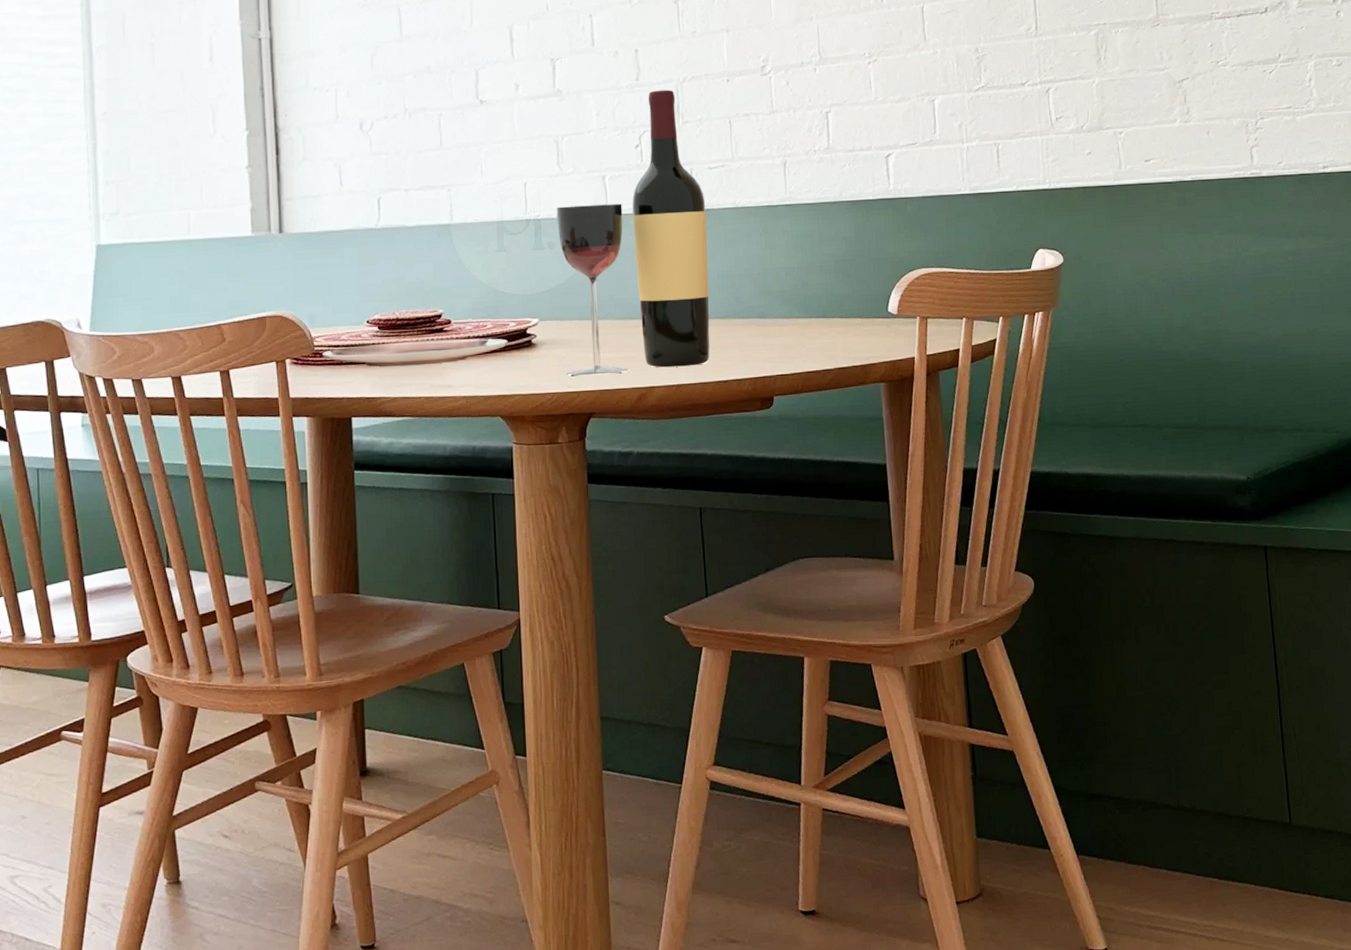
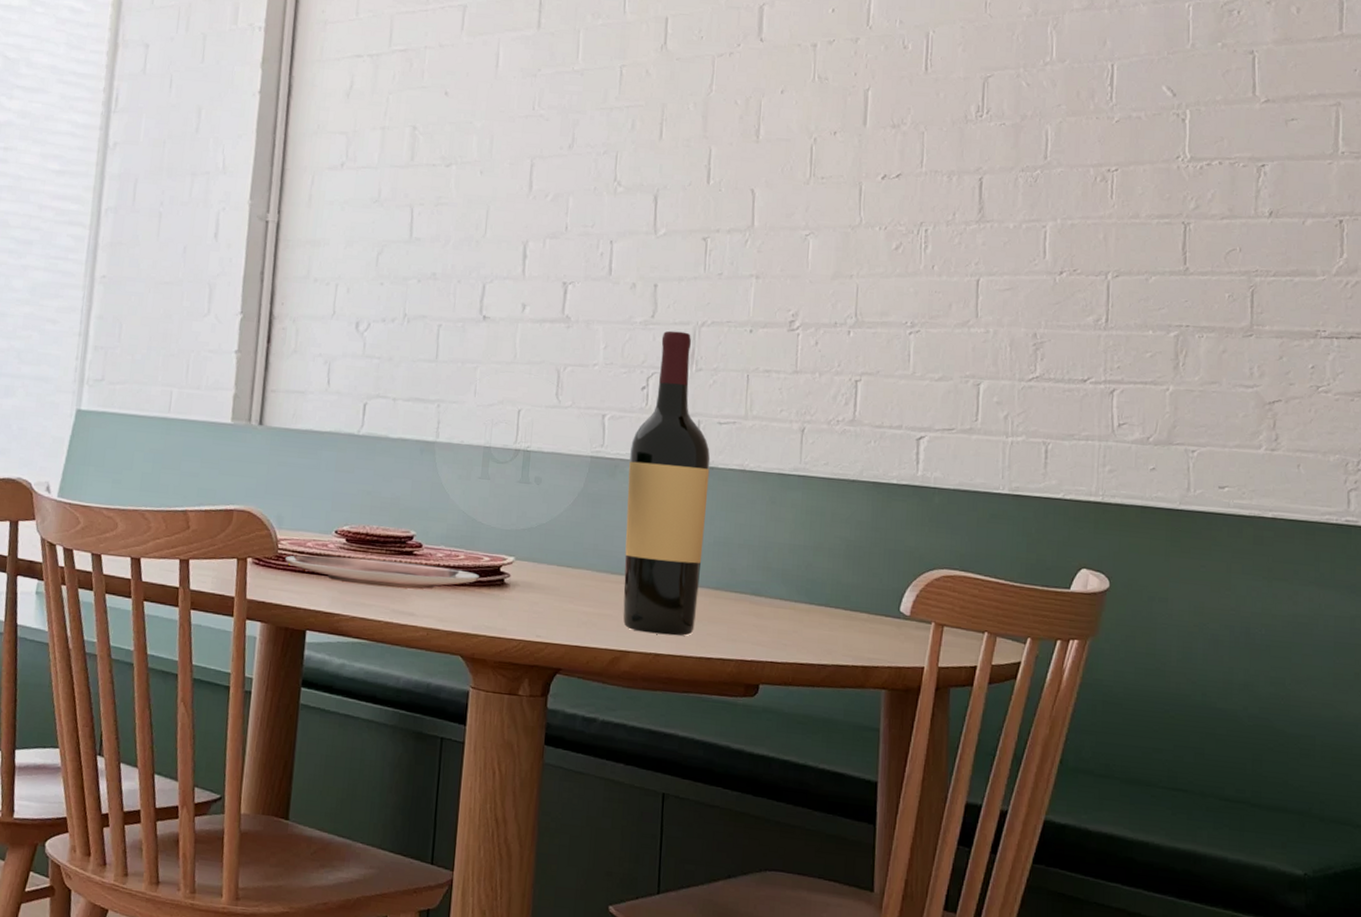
wineglass: present [556,204,629,376] -> none [536,440,620,630]

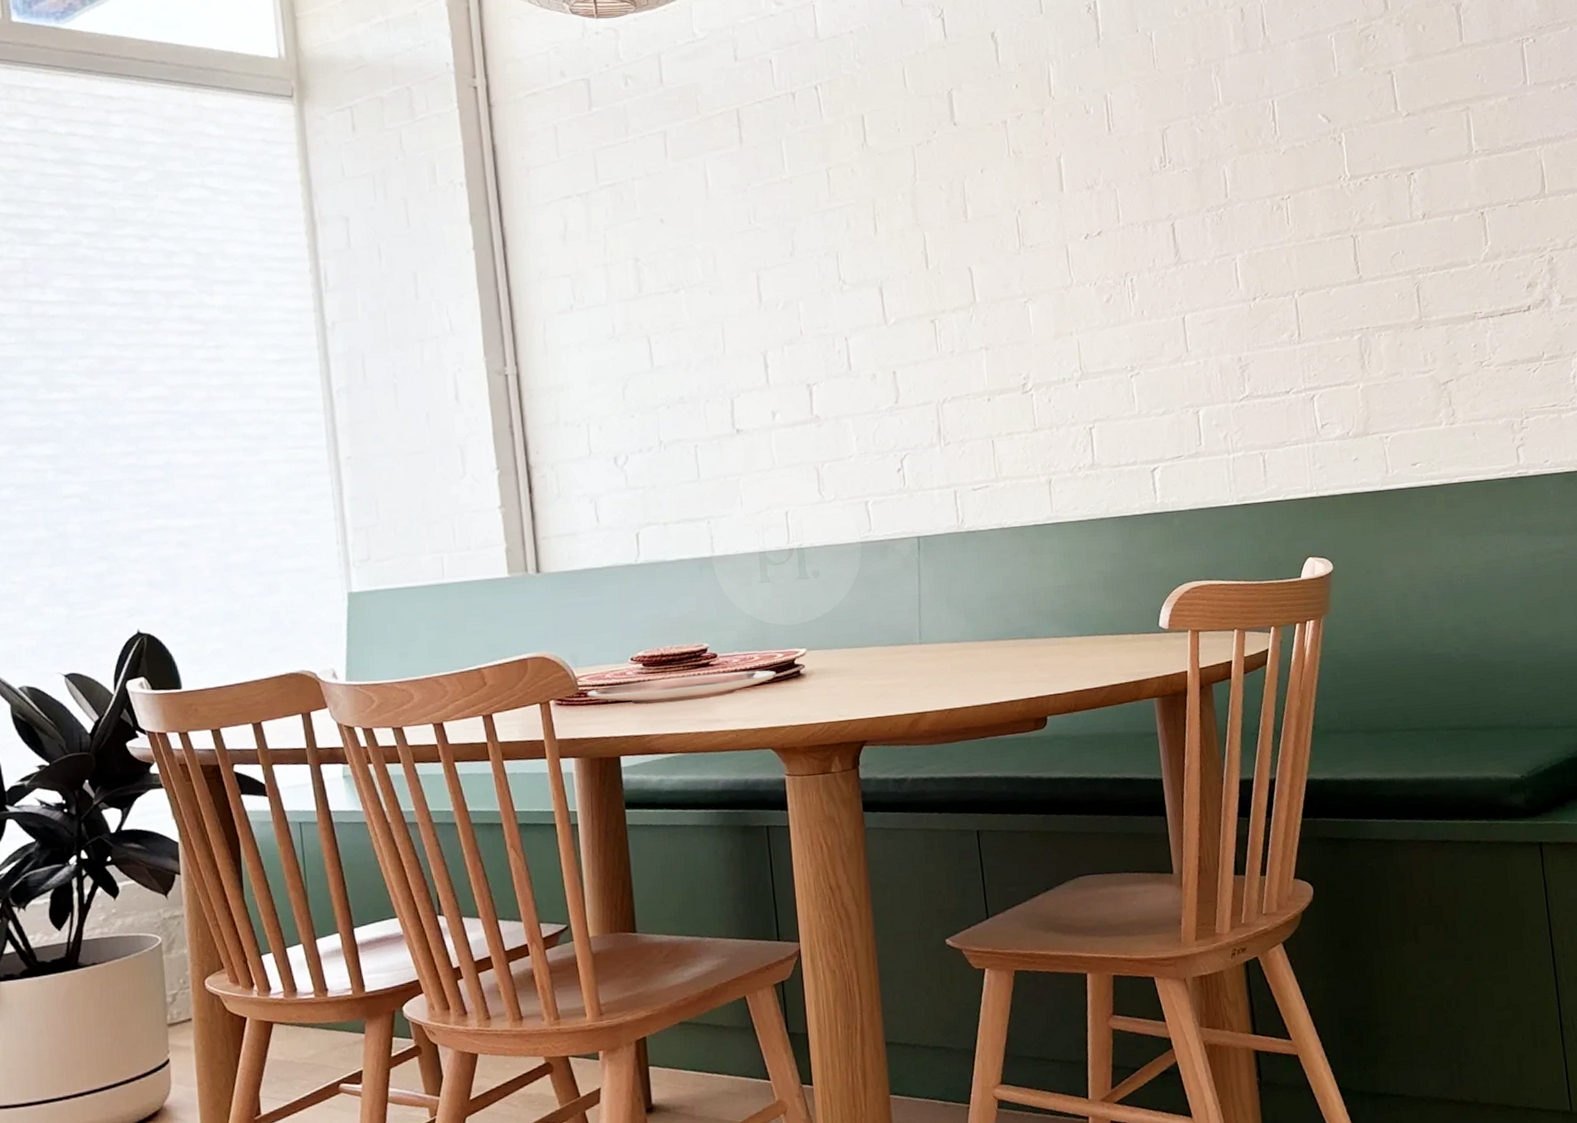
wine bottle: present [623,330,711,636] -> none [896,411,981,693]

